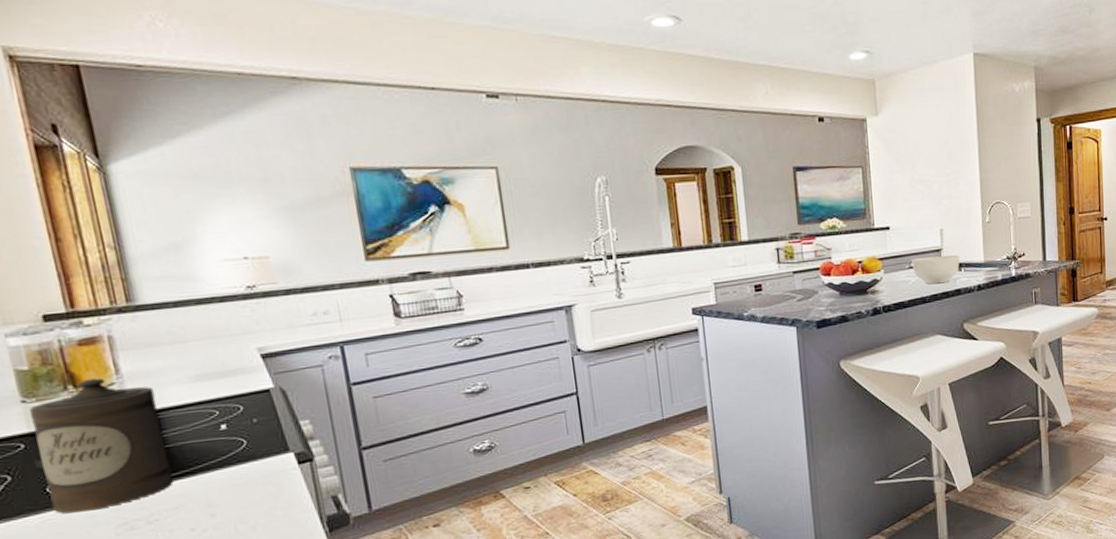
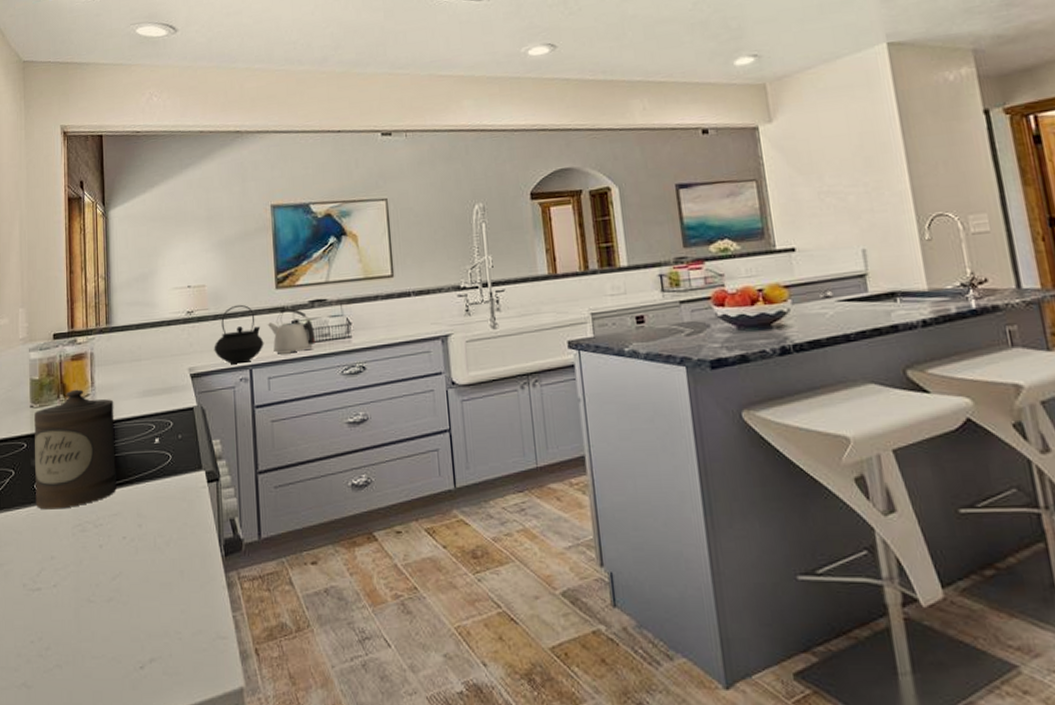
teapot: none [289,277,357,342] -> present [214,304,264,364]
kettle: none [358,280,422,329] -> present [267,307,316,354]
bowl: present [912,255,960,285] -> none [827,281,894,319]

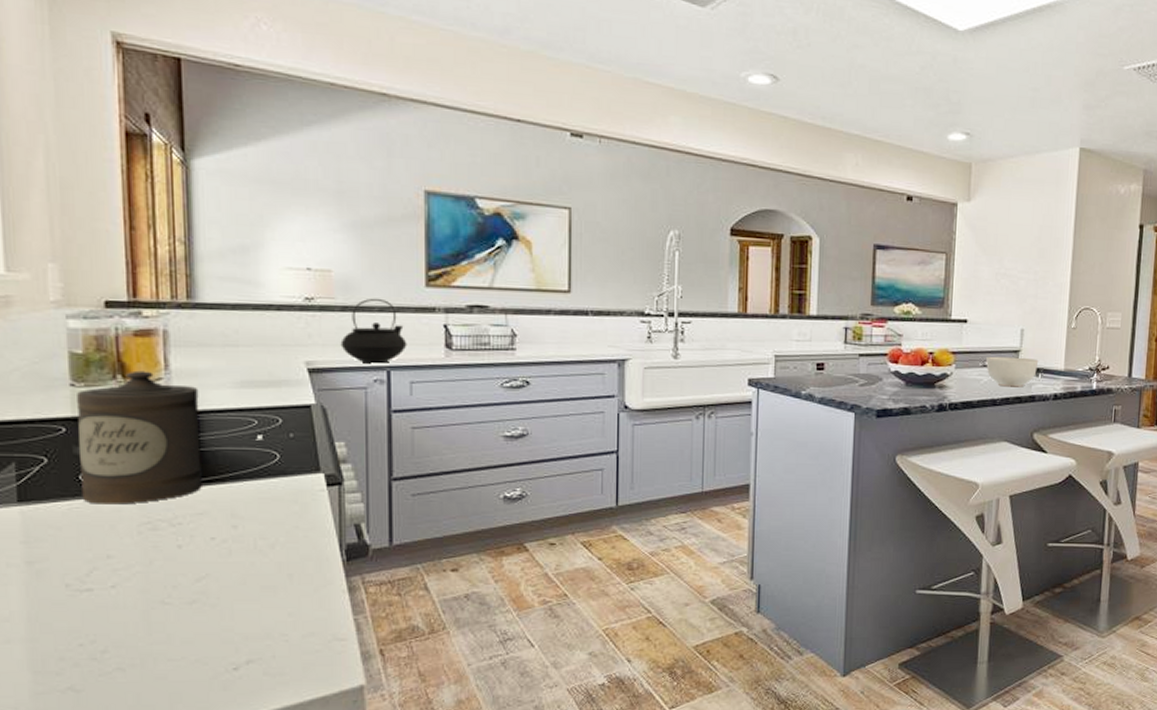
kettle: present [267,307,316,354] -> none [412,308,473,359]
bowl: none [827,281,894,319] -> present [986,356,1039,387]

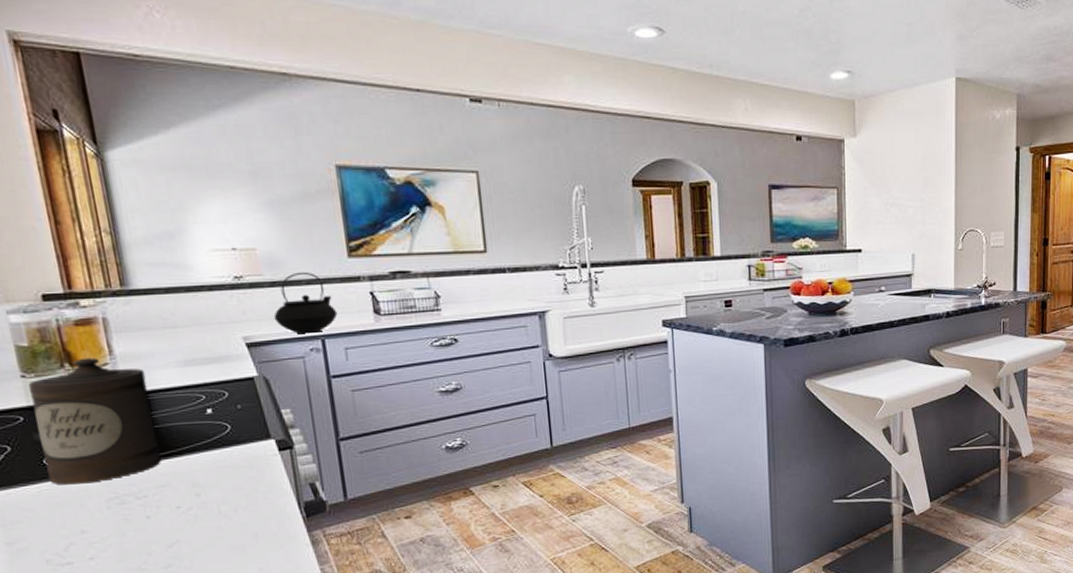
bowl: present [986,356,1039,387] -> none [882,280,931,309]

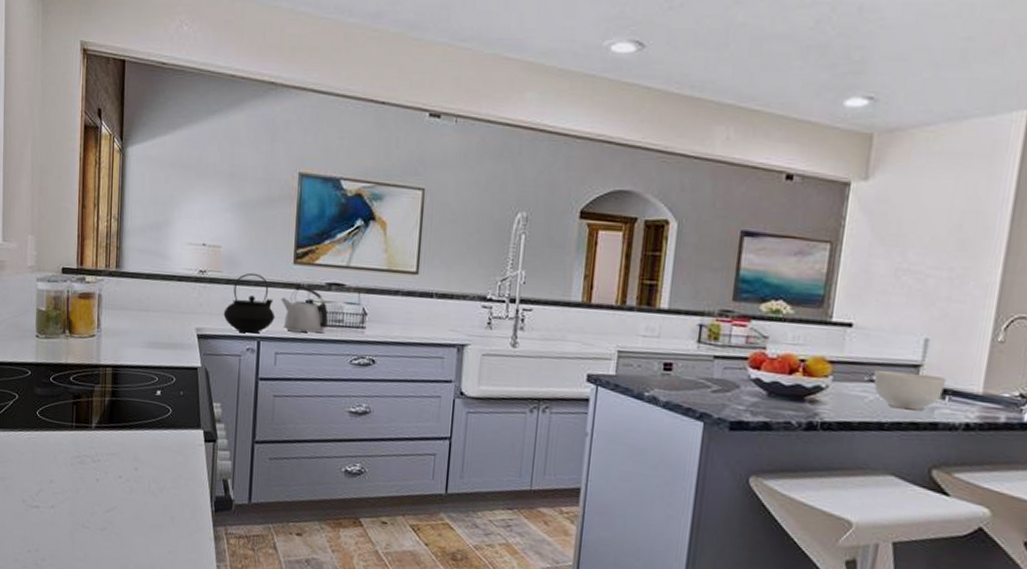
canister: present [28,357,162,485] -> none [37,327,119,440]
kettle: none [340,277,400,325] -> present [280,284,329,333]
bowl: none [882,280,931,309] -> present [873,369,947,411]

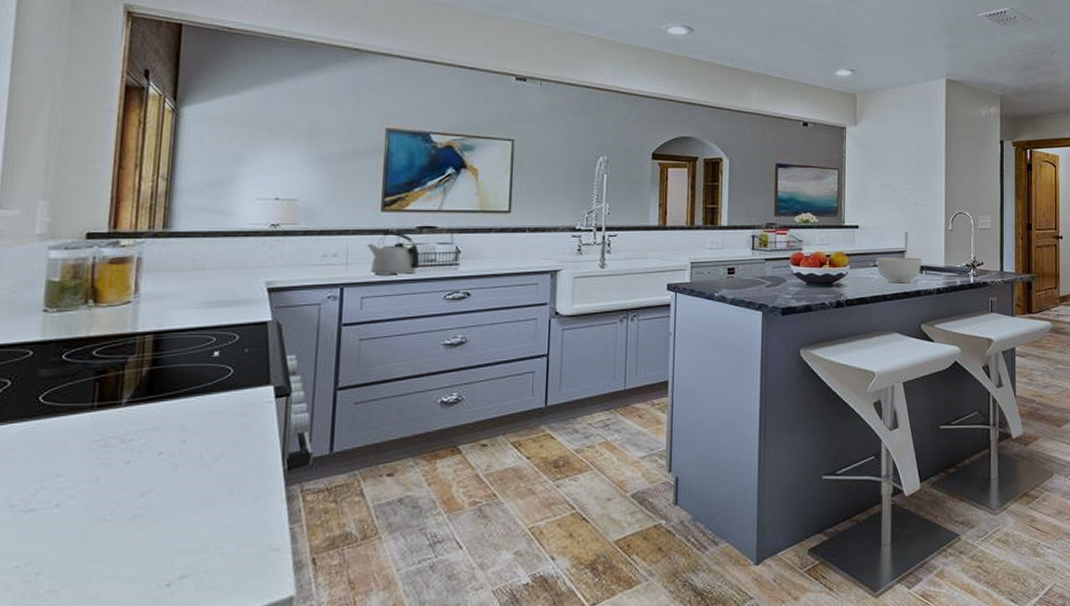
teapot: present [223,272,275,334] -> none [300,222,361,281]

